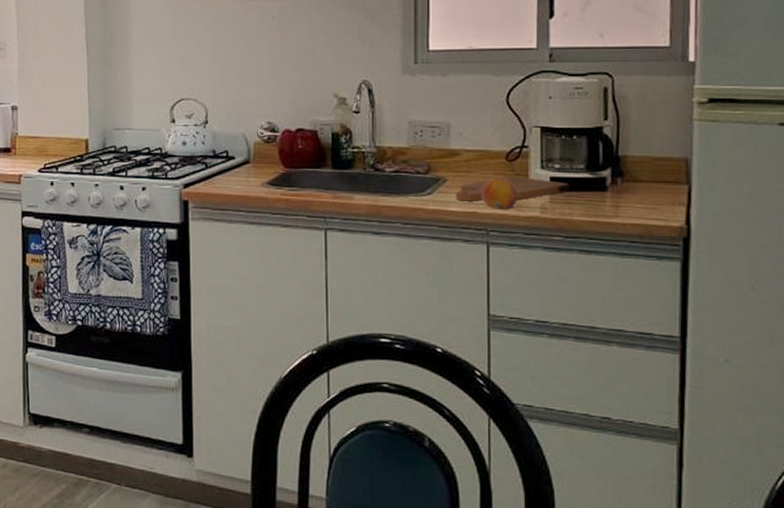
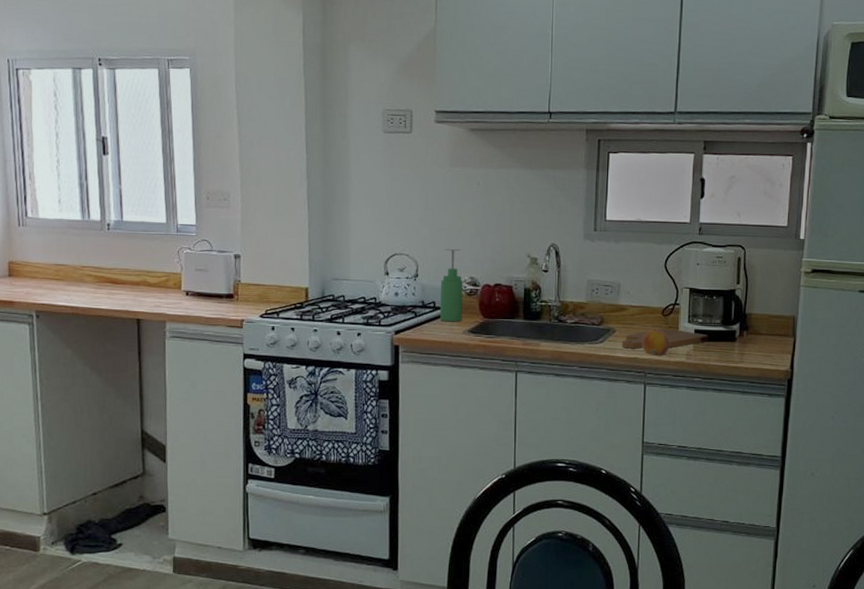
soap dispenser: none [234,90,260,173] -> present [440,248,463,322]

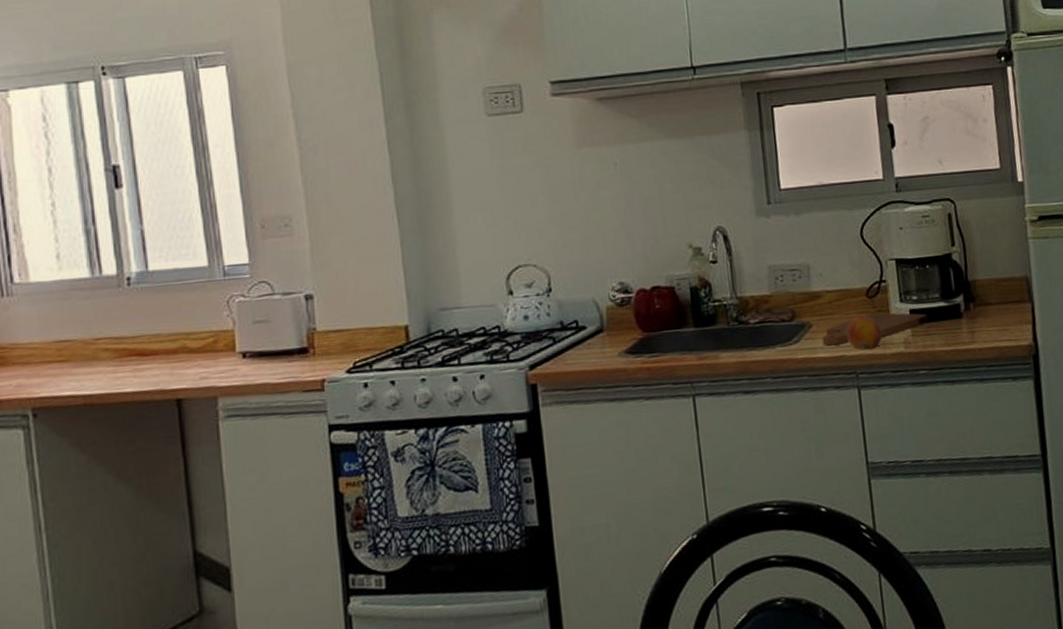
soap dispenser: present [440,248,463,322] -> none [581,248,615,344]

